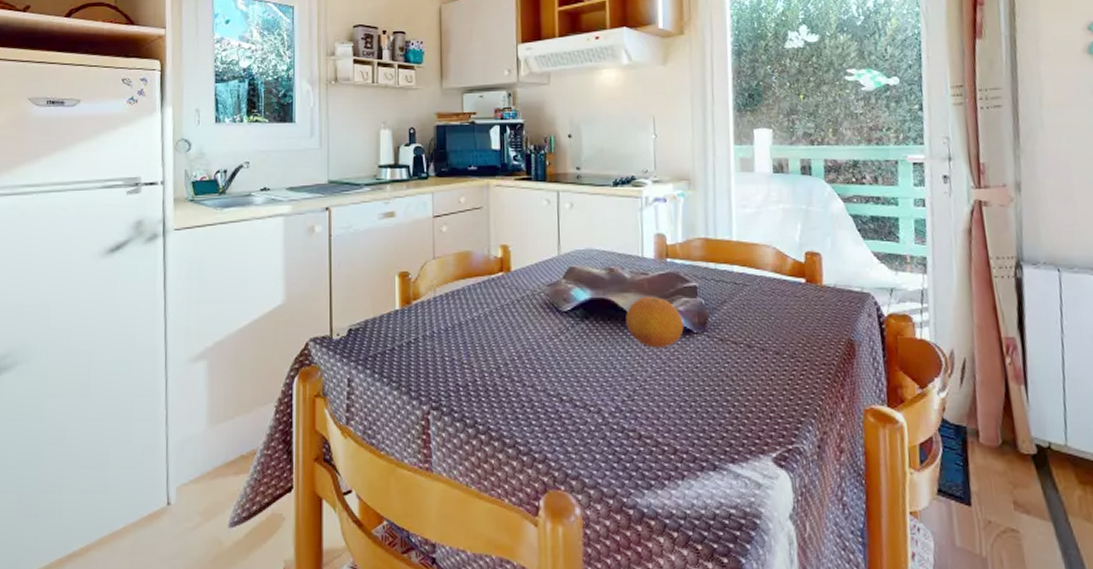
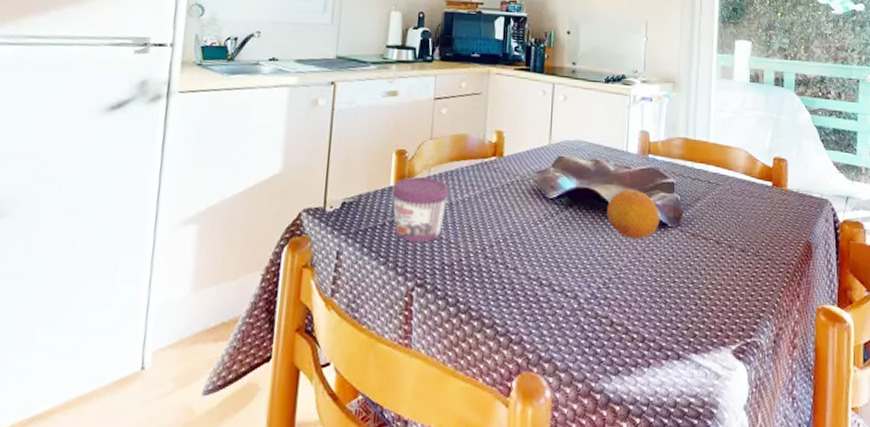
jam: none [399,299,457,365] -> present [392,177,449,243]

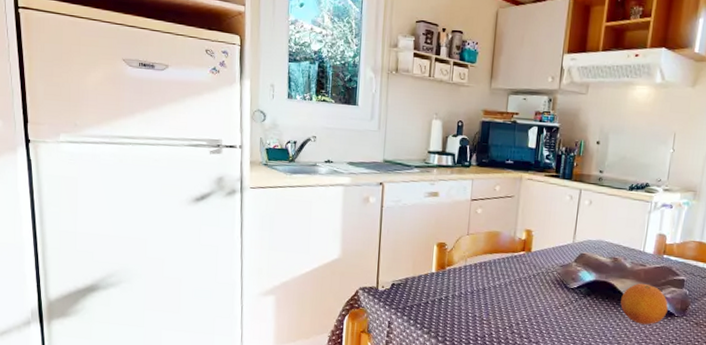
jam: present [392,177,449,243] -> none [434,265,482,319]

